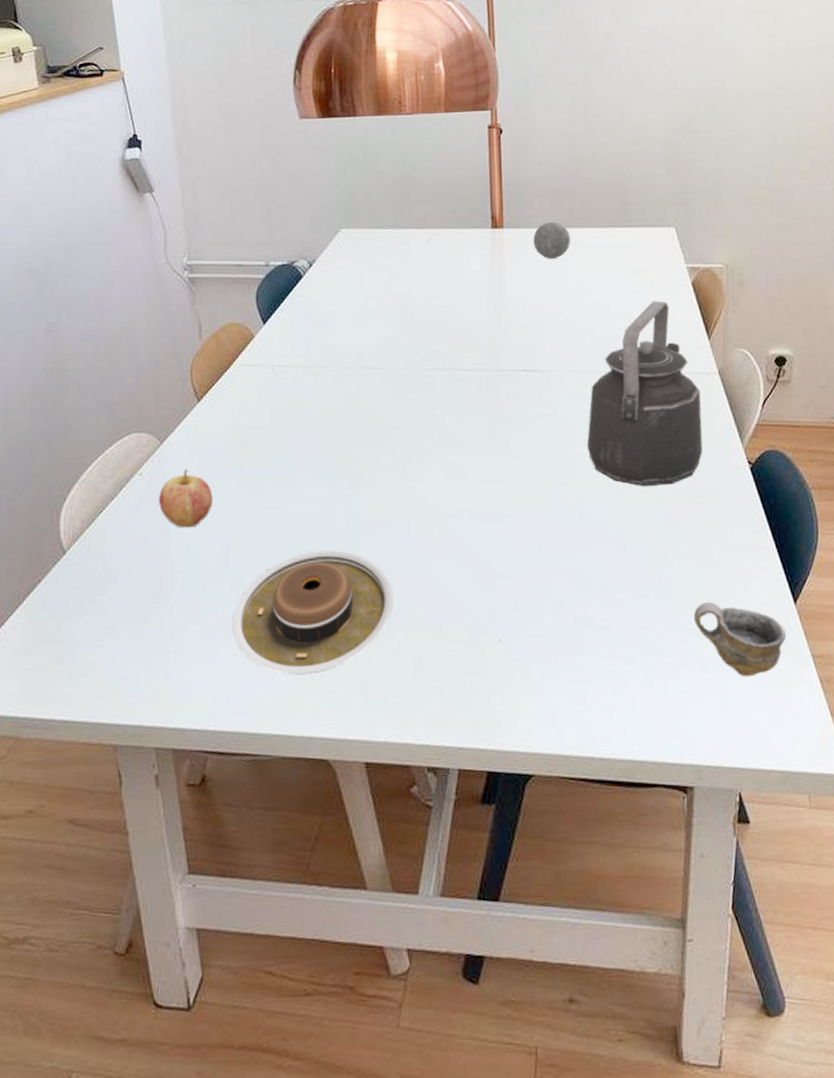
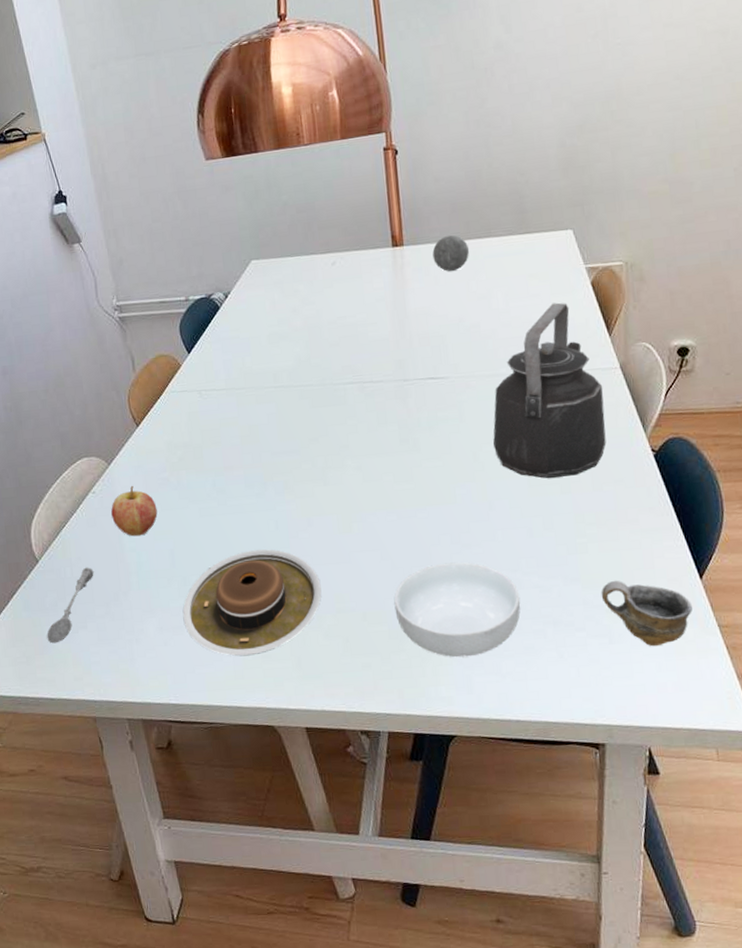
soupspoon: none [67,562,131,653] -> present [47,567,94,644]
cereal bowl: none [473,574,609,684] -> present [394,562,521,658]

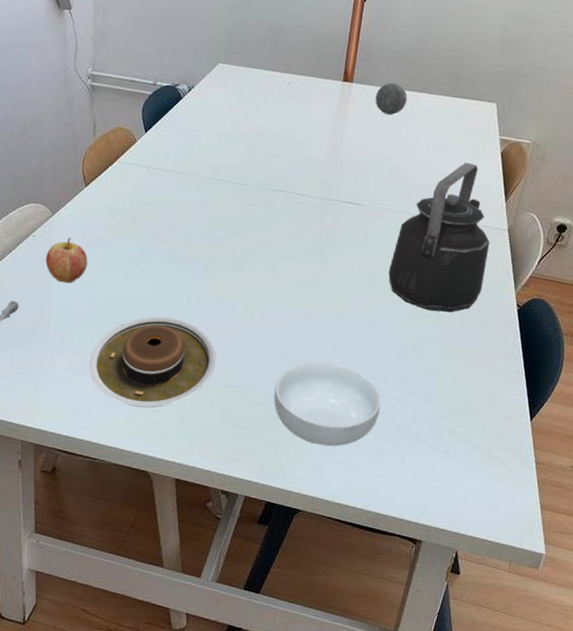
cup: present [600,580,692,647] -> none [447,407,519,469]

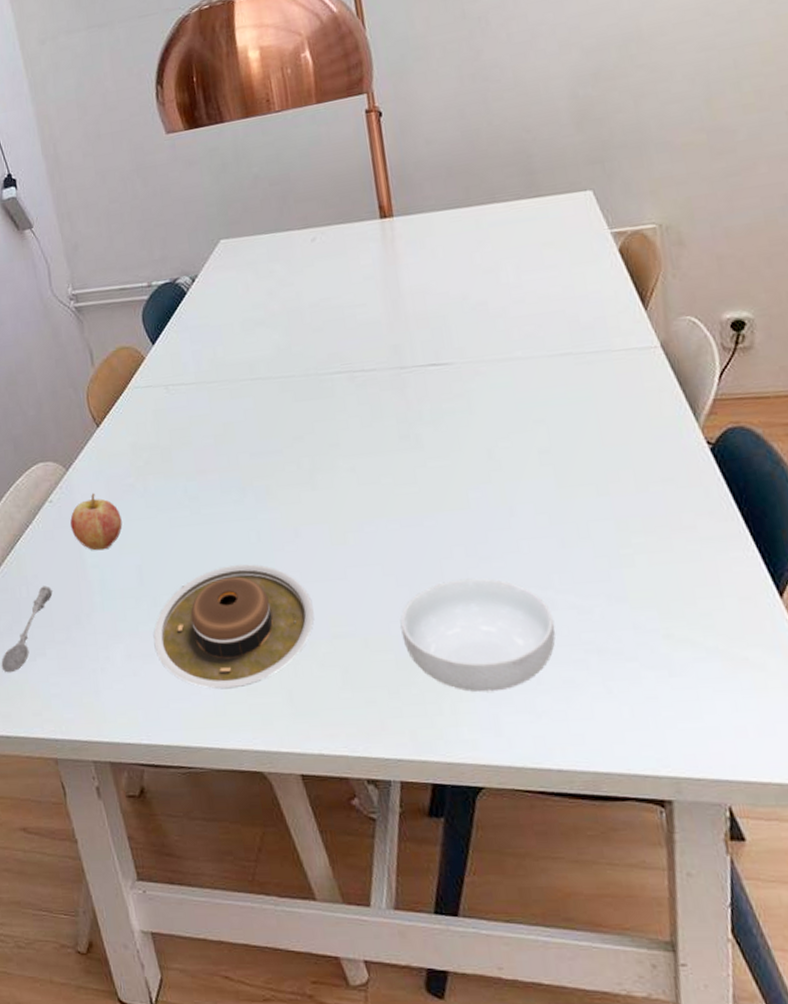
decorative ball: present [375,82,408,115] -> none [427,202,471,243]
kettle: present [388,162,490,313] -> none [509,273,650,478]

